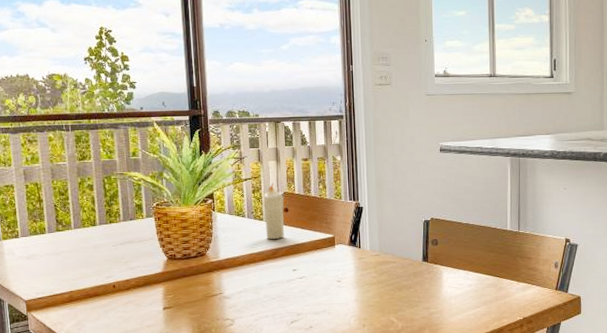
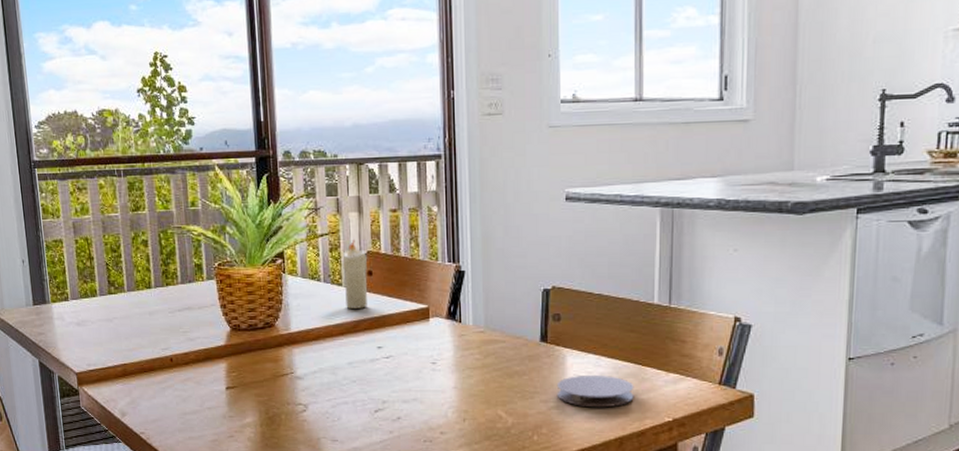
coaster: none [435,286,494,312] -> present [556,374,634,408]

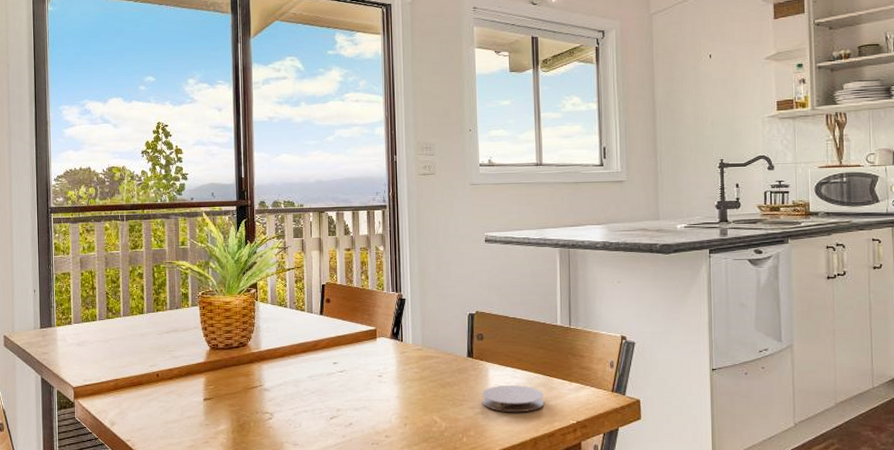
candle: present [342,240,367,309] -> none [306,273,326,330]

